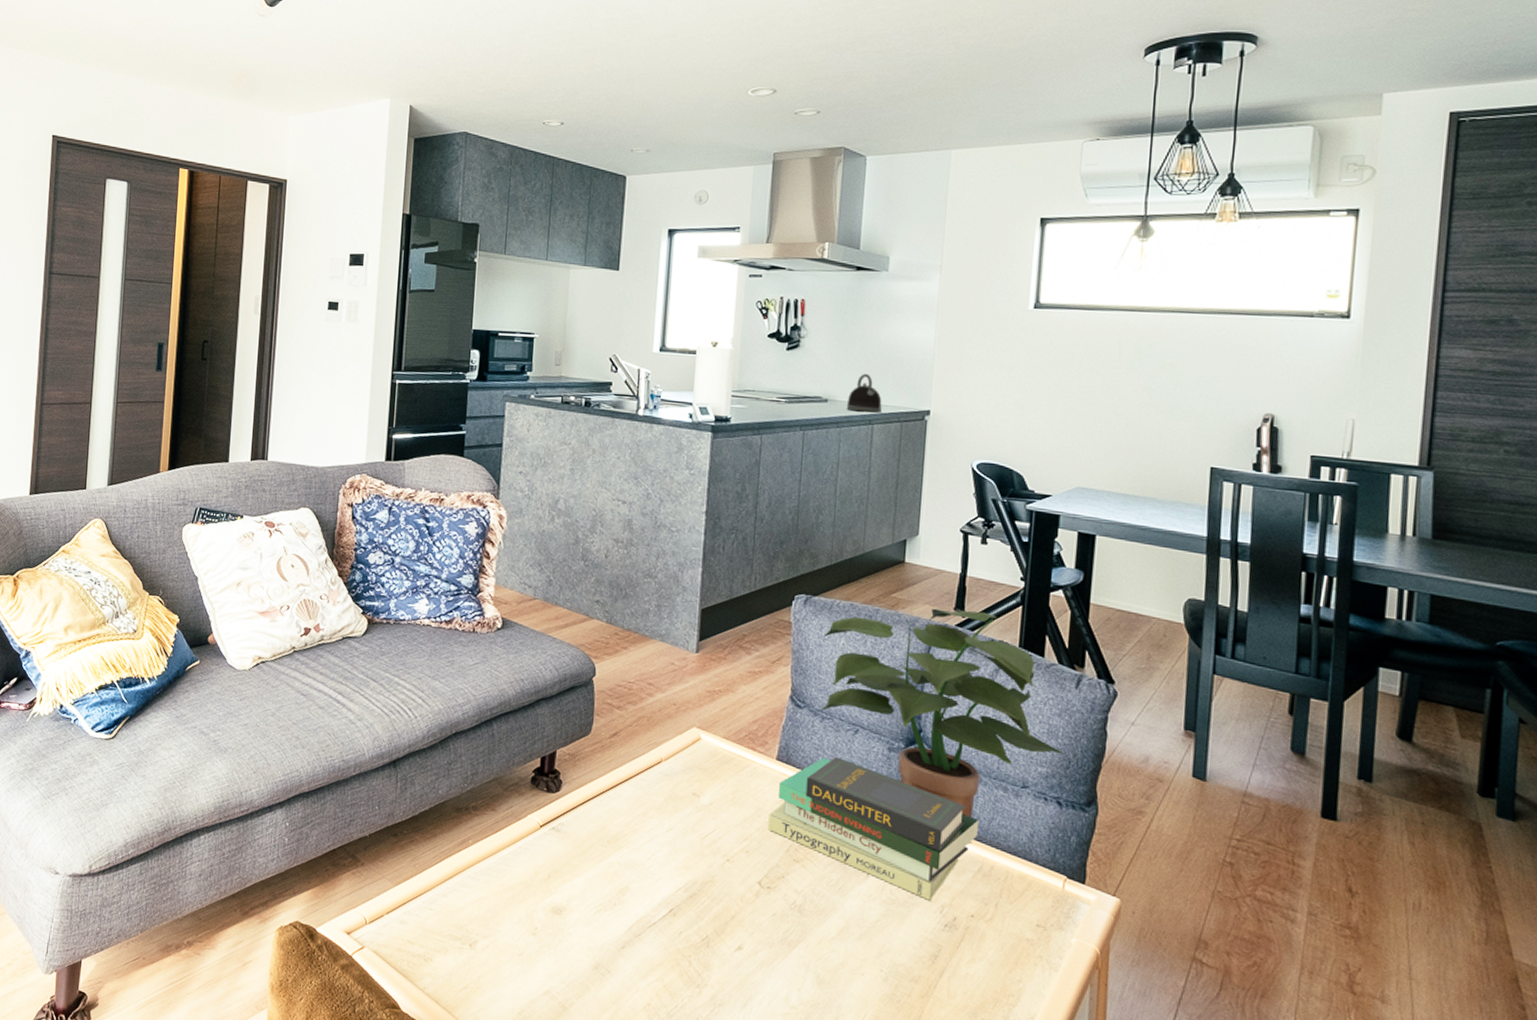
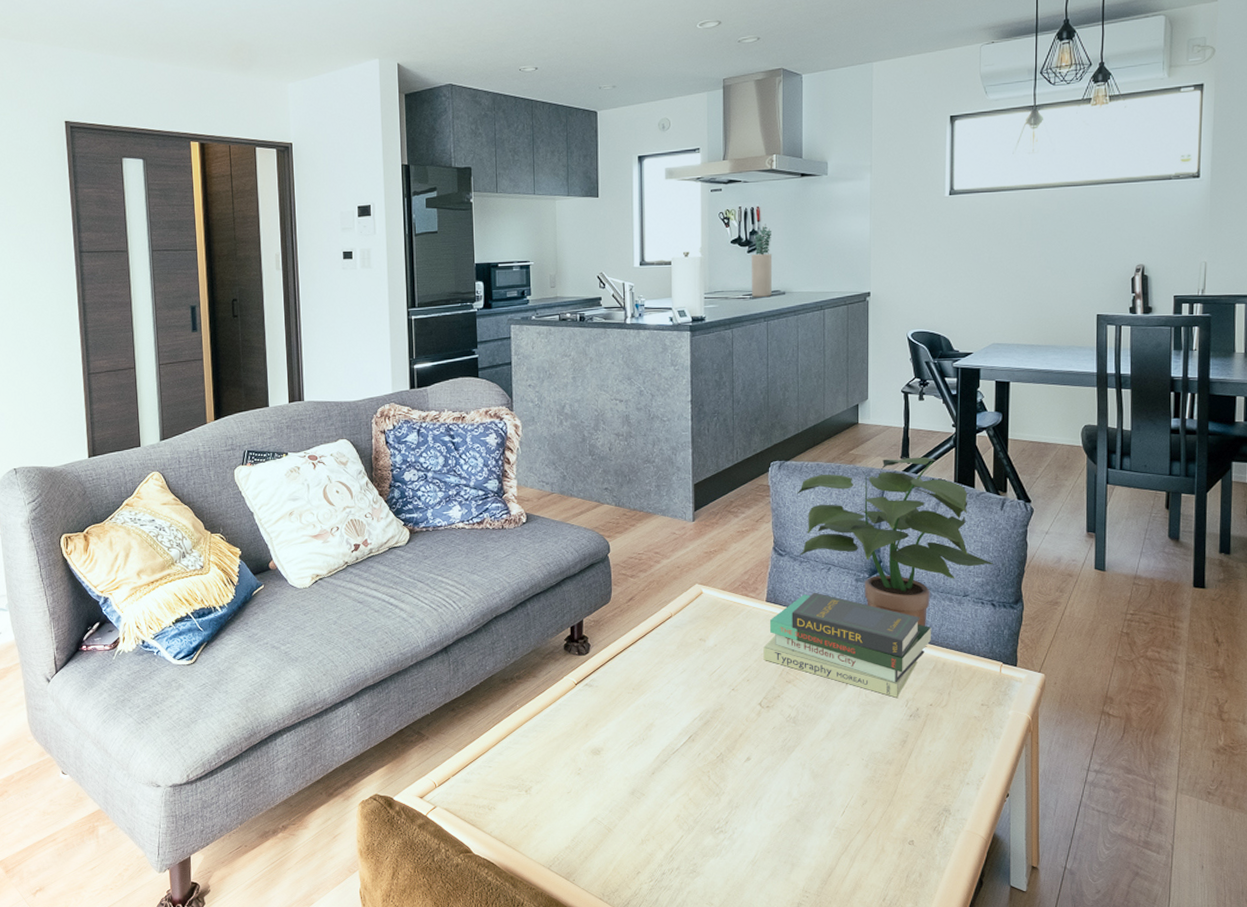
vase: none [787,319,816,404] -> present [751,224,773,298]
kettle: present [846,373,882,413] -> none [801,265,830,300]

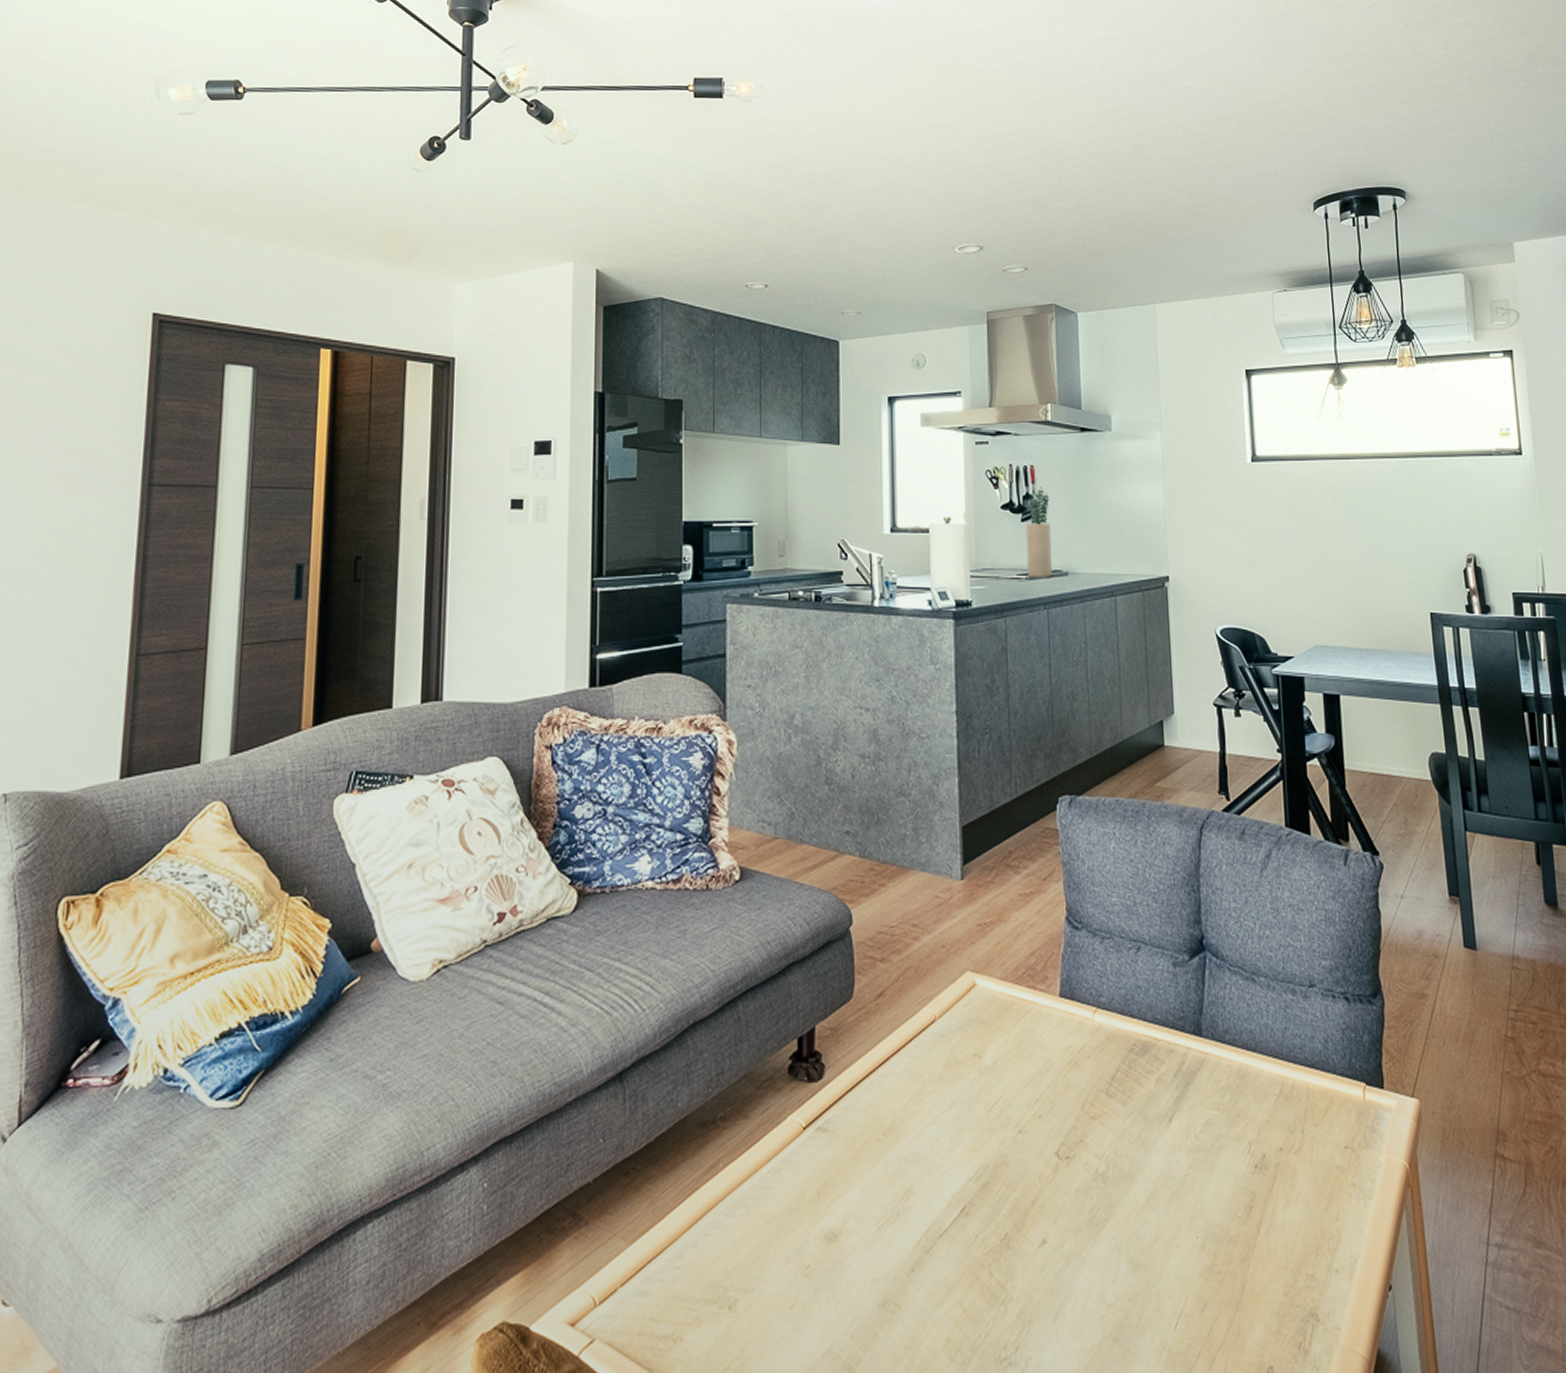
books: present [763,592,931,698] -> none [1058,982,1274,1139]
potted plant: present [796,456,993,627] -> none [1092,792,1341,1032]

